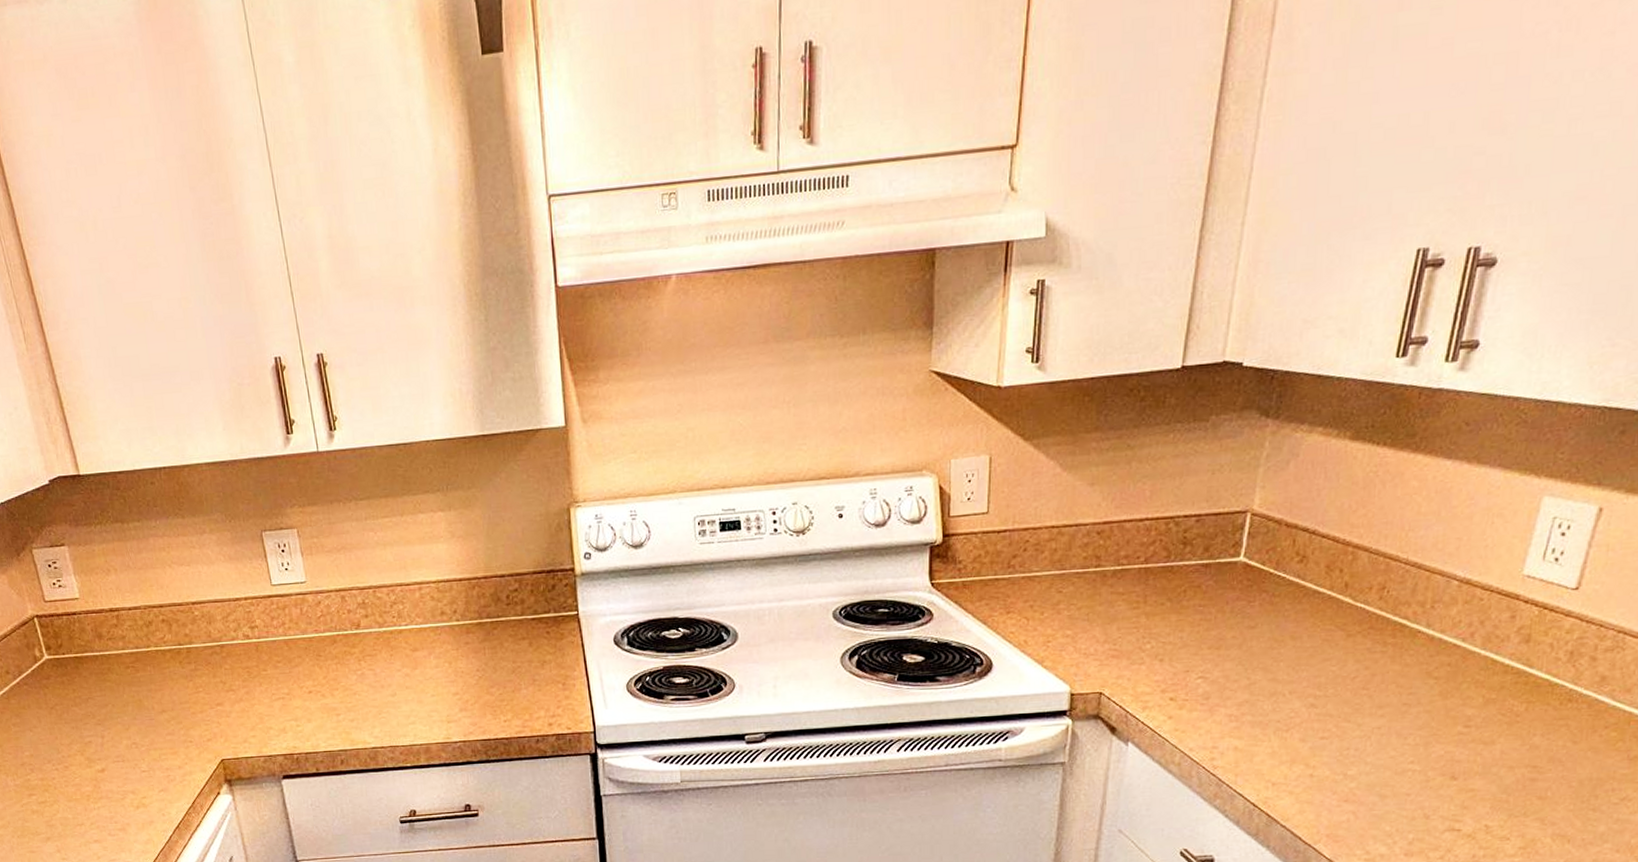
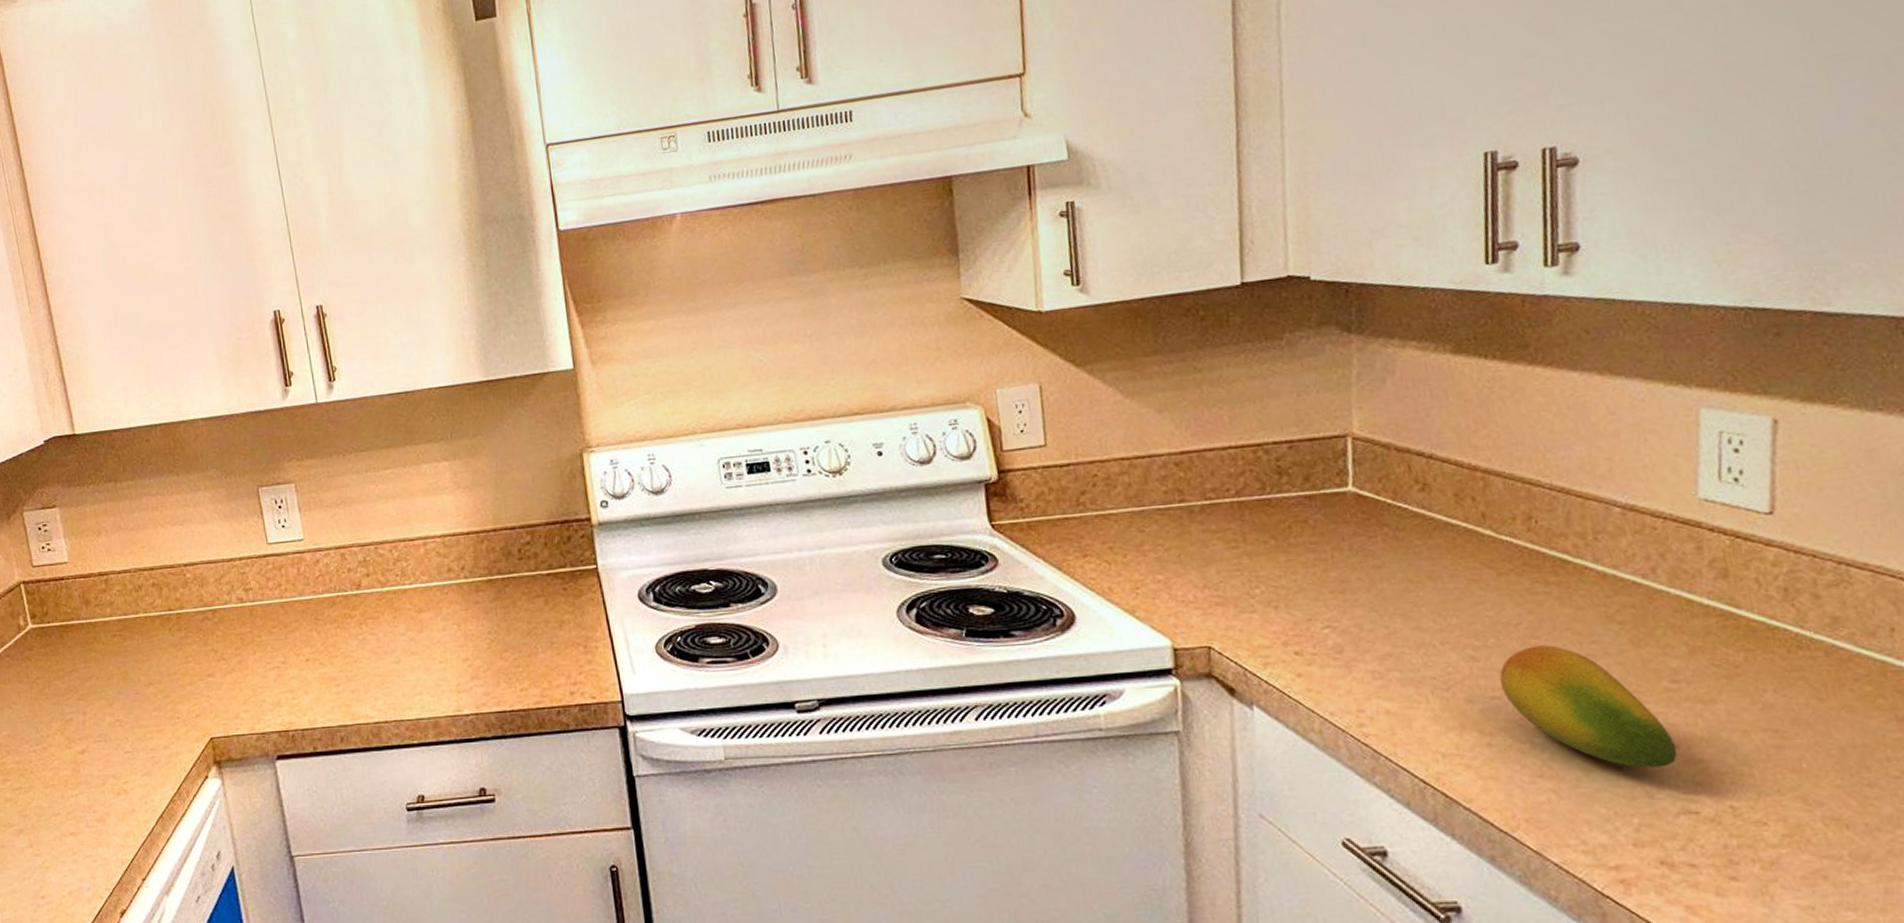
fruit: none [1330,695,1456,795] -> present [1499,645,1678,768]

